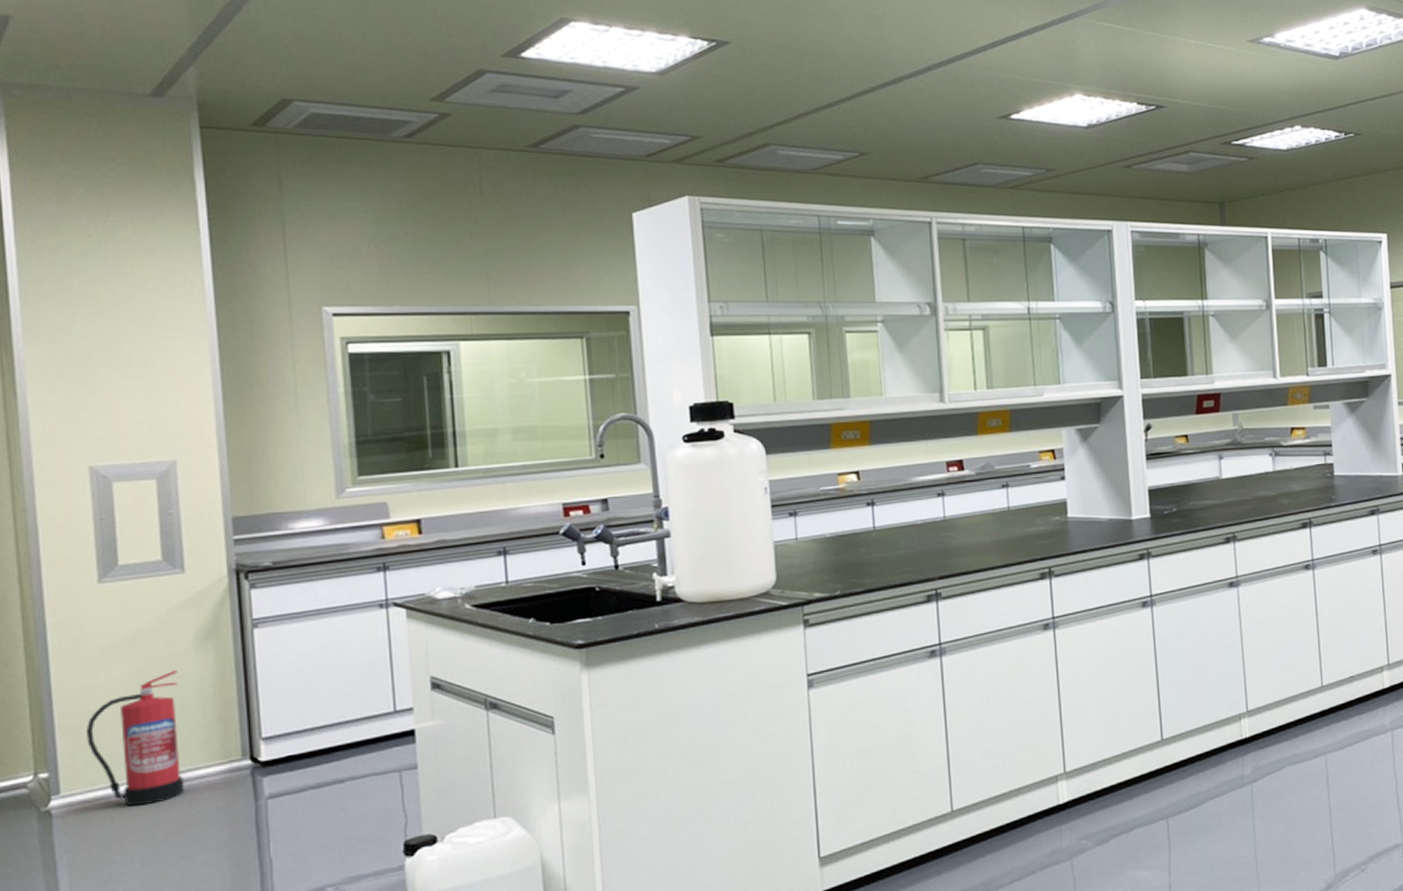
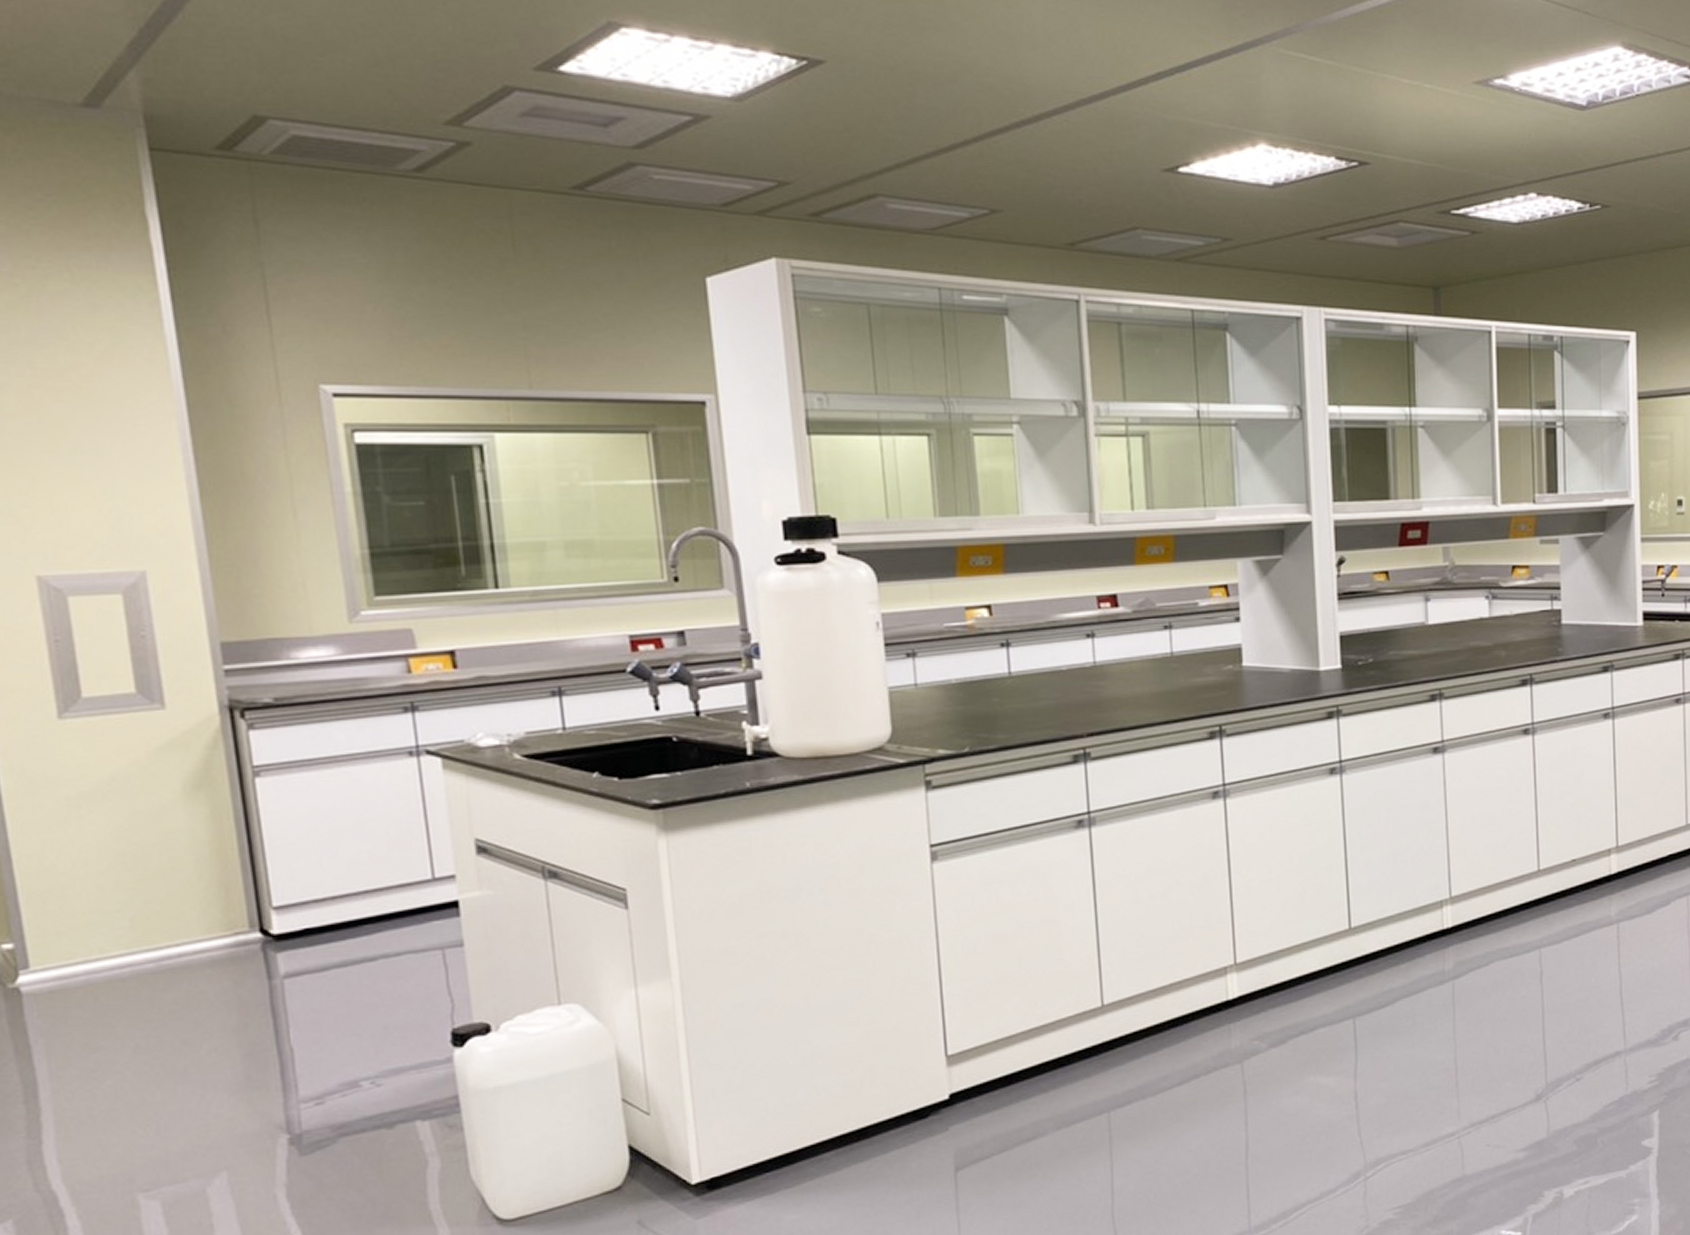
fire extinguisher: present [87,669,184,806] -> none [56,824,181,984]

